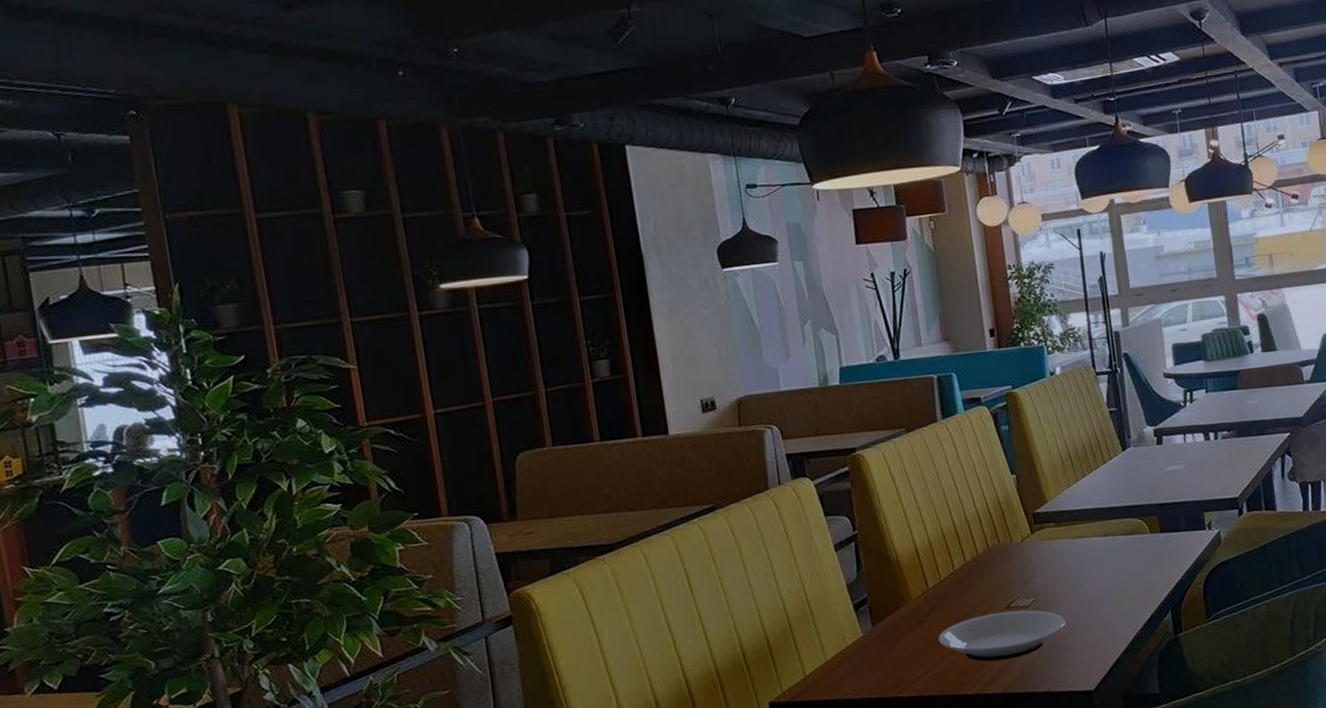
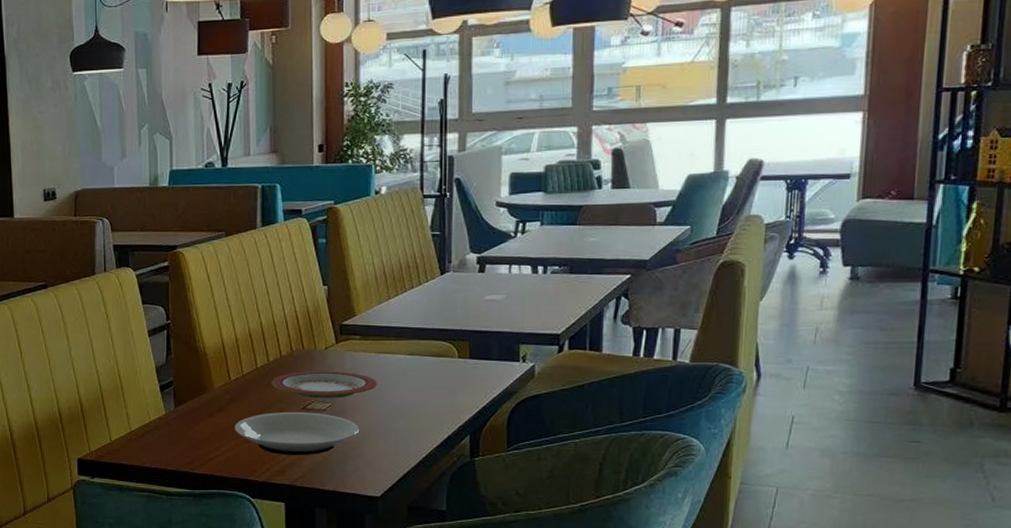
plate: none [970,562,1078,596] -> present [271,371,378,399]

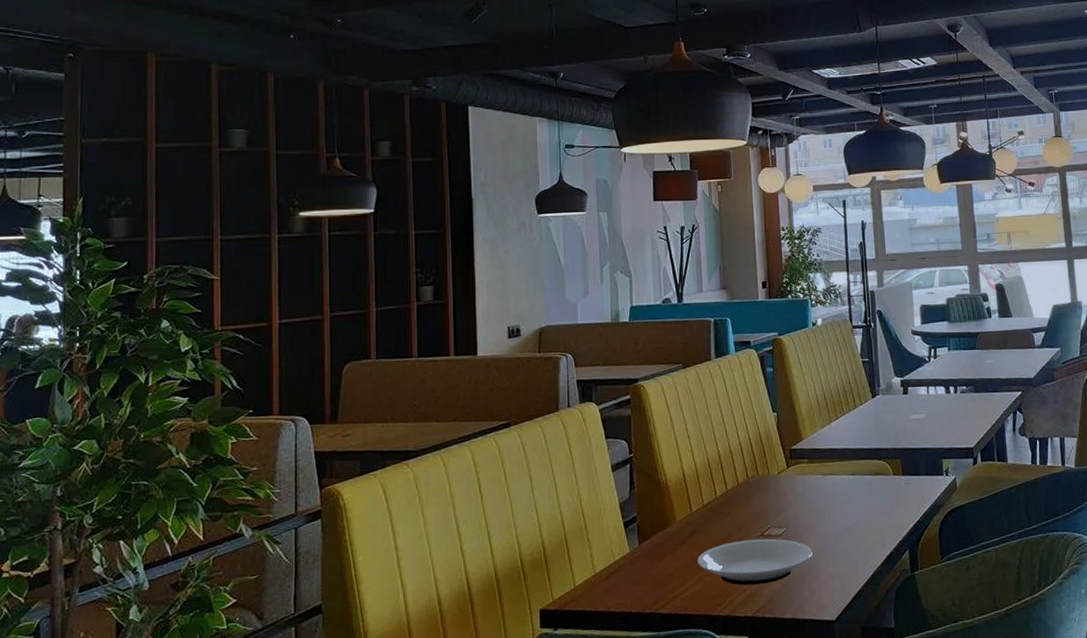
plate: present [271,371,378,399] -> none [730,495,826,525]

